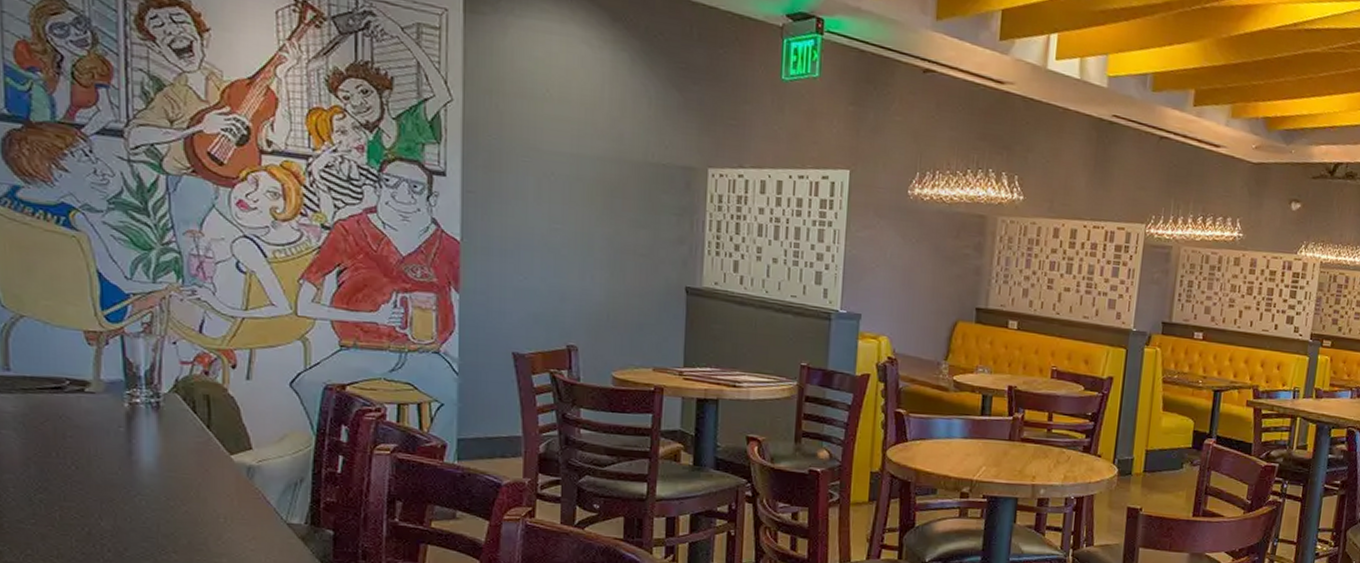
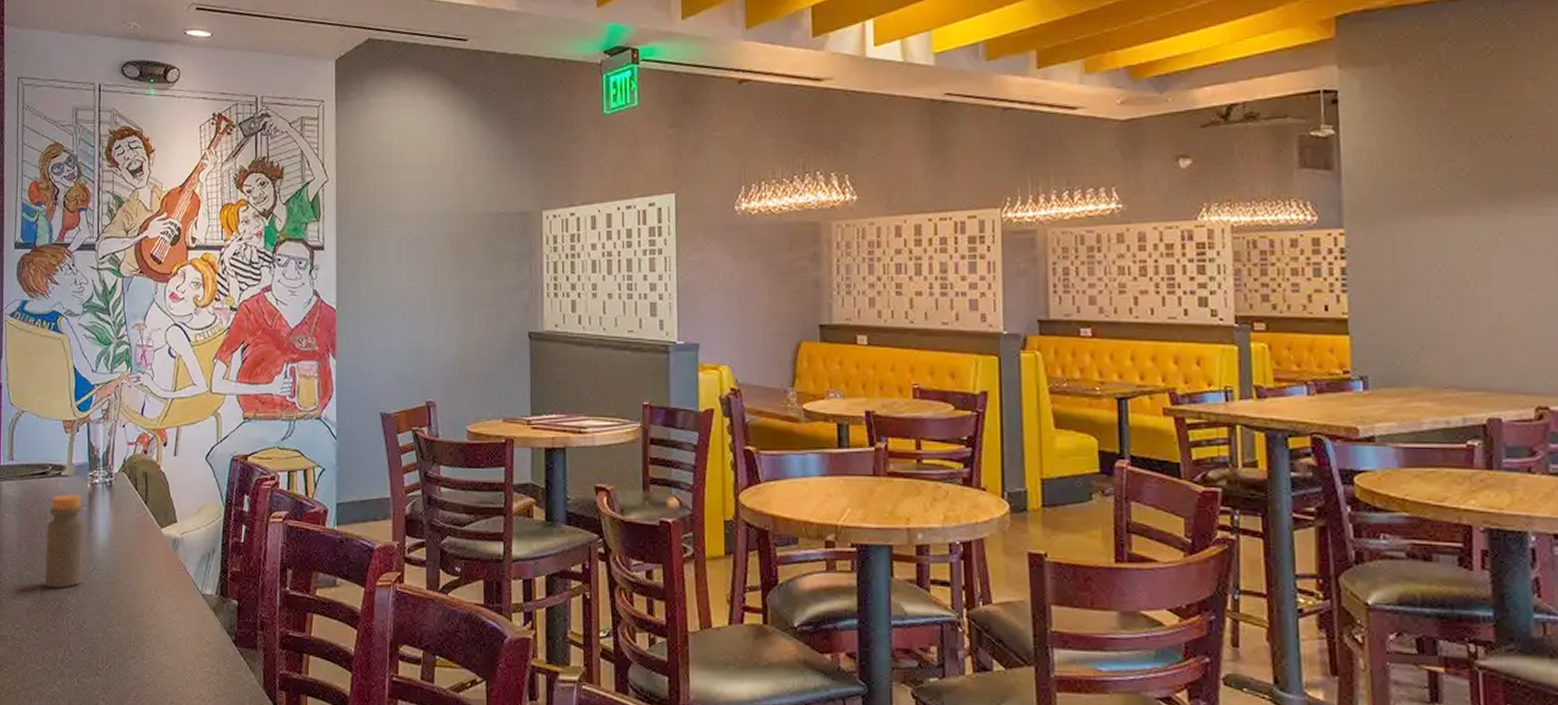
bottle: none [65,412,122,514] -> present [44,494,84,589]

